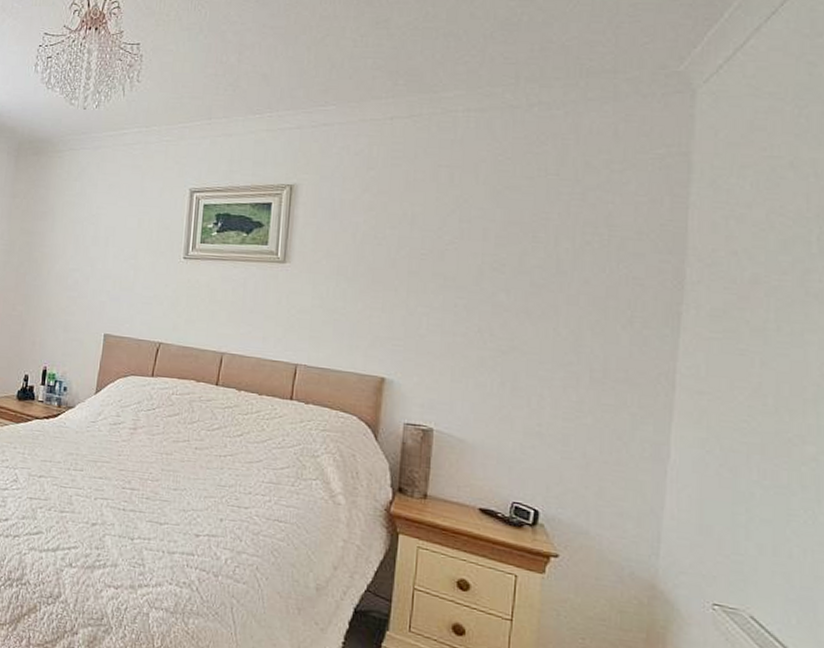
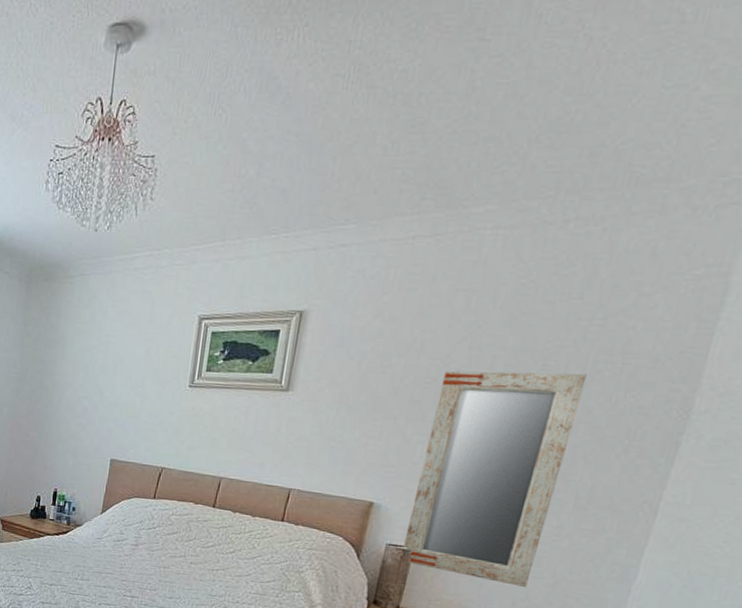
home mirror: none [422,242,577,469] -> present [402,371,587,587]

